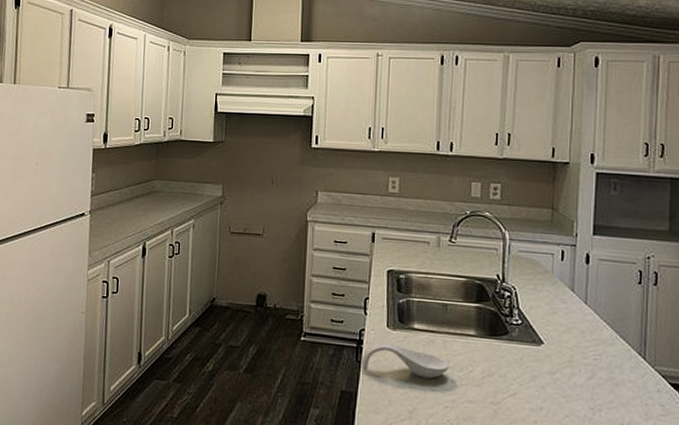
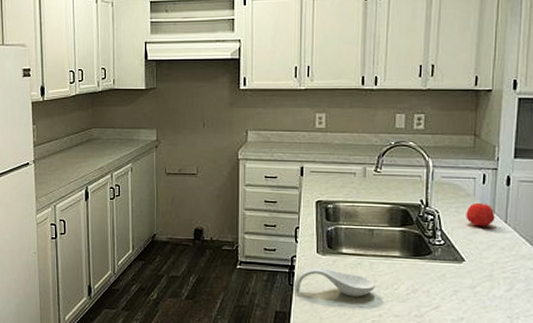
apple: none [544,280,575,307] -> present [466,202,496,227]

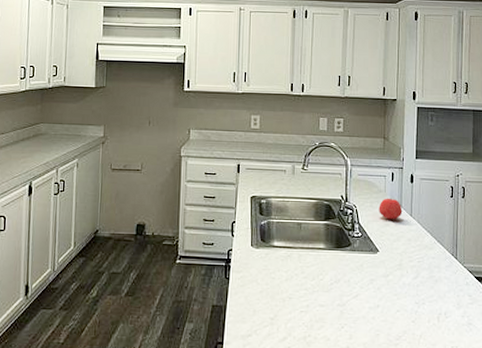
spoon rest: present [293,267,376,297] -> none [229,260,304,289]

